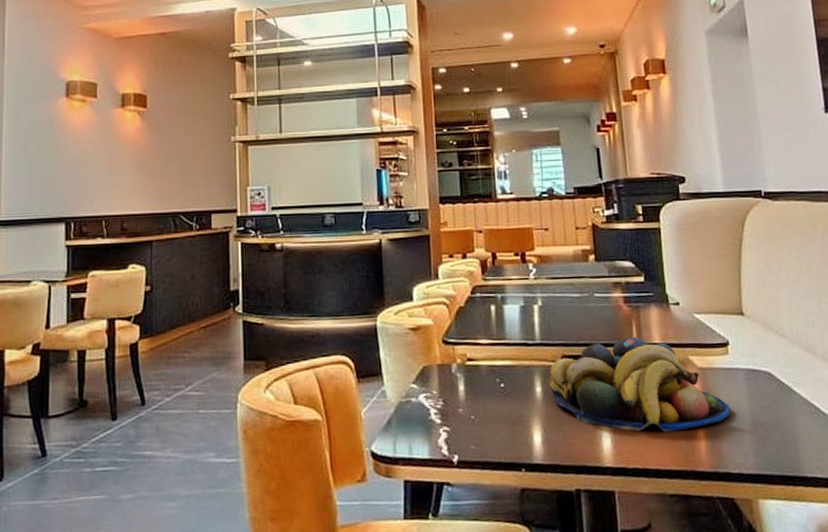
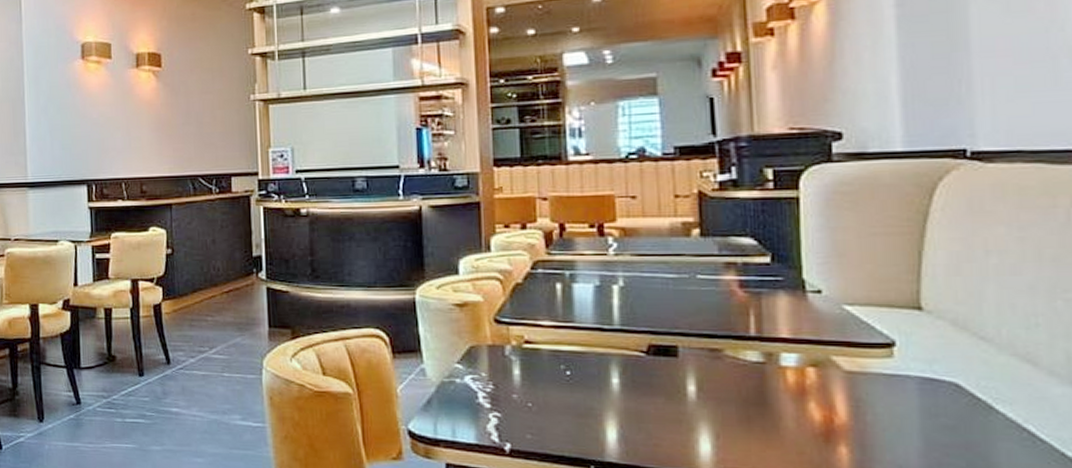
fruit bowl: present [550,336,731,432] -> none [631,328,891,444]

